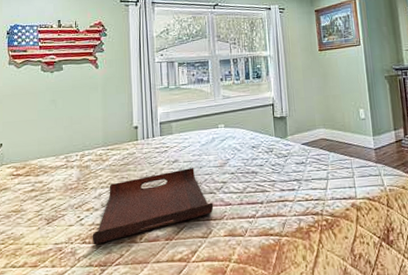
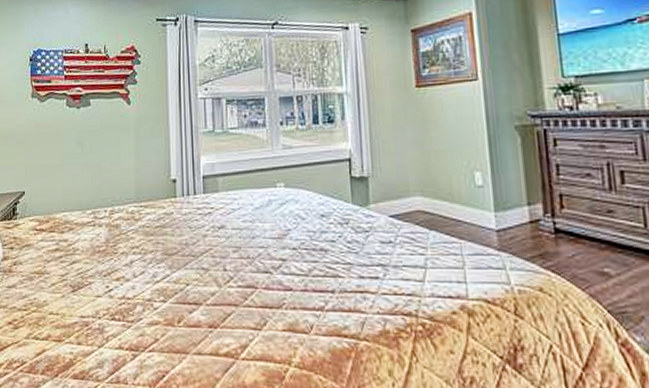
serving tray: present [92,168,214,245] -> none [122,237,270,324]

